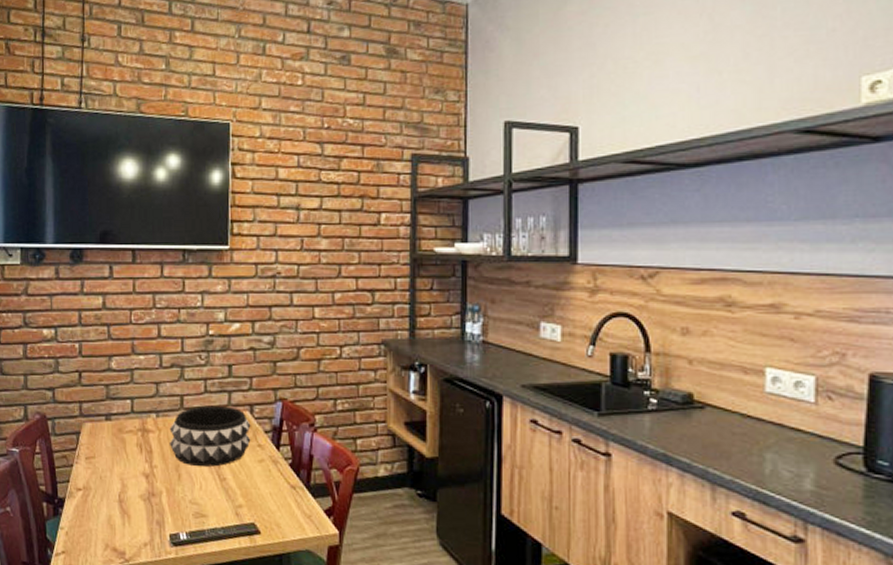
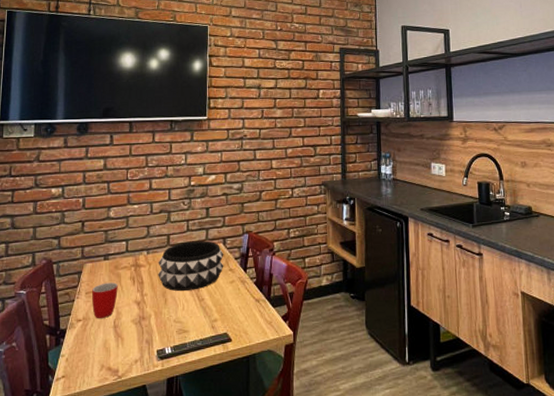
mug: none [93,447,123,491] -> present [92,282,118,319]

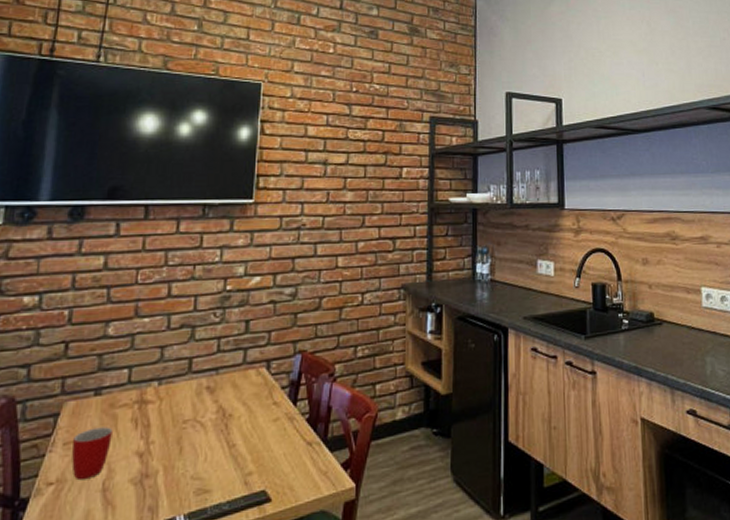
decorative bowl: present [157,241,224,291] -> none [171,365,267,435]

